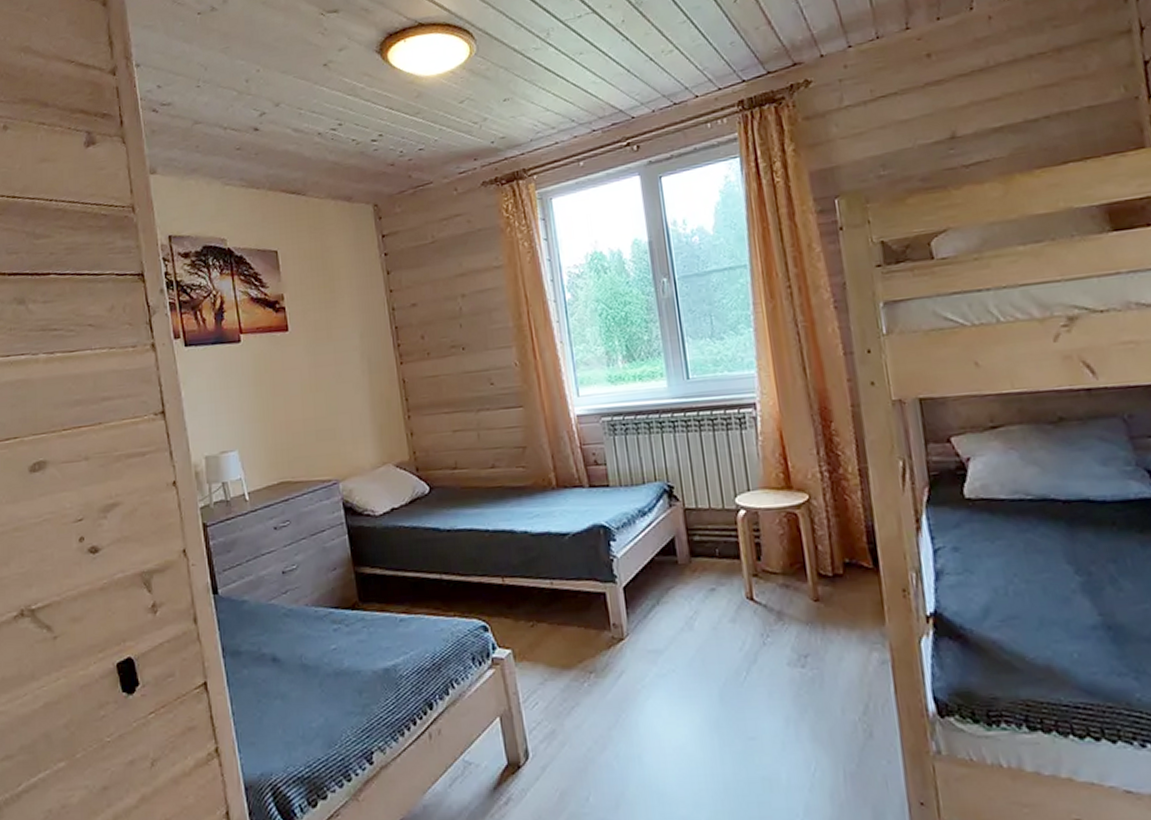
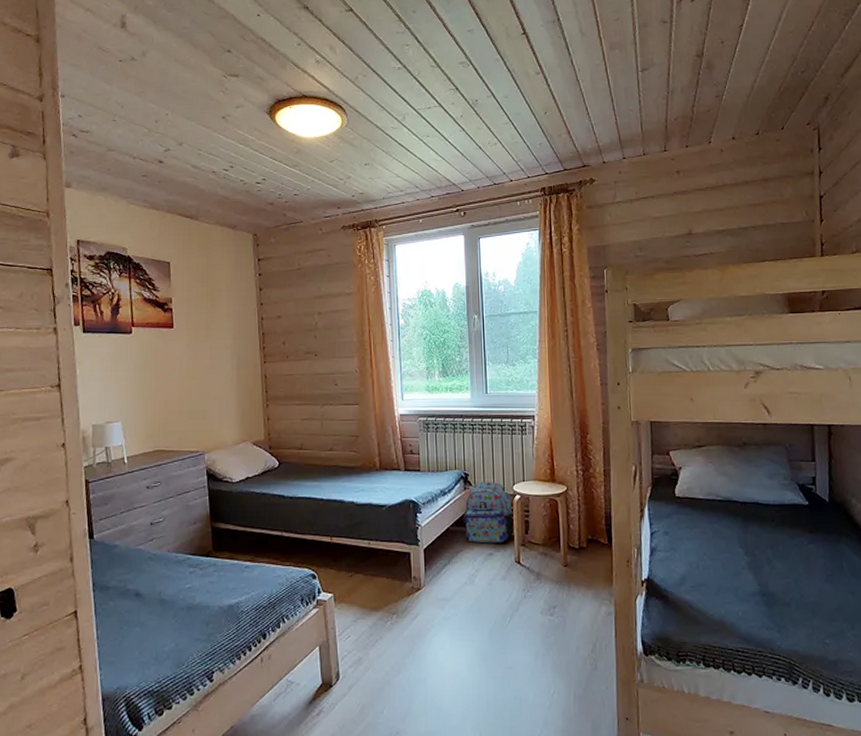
backpack: none [671,494,741,576] -> present [463,481,514,544]

